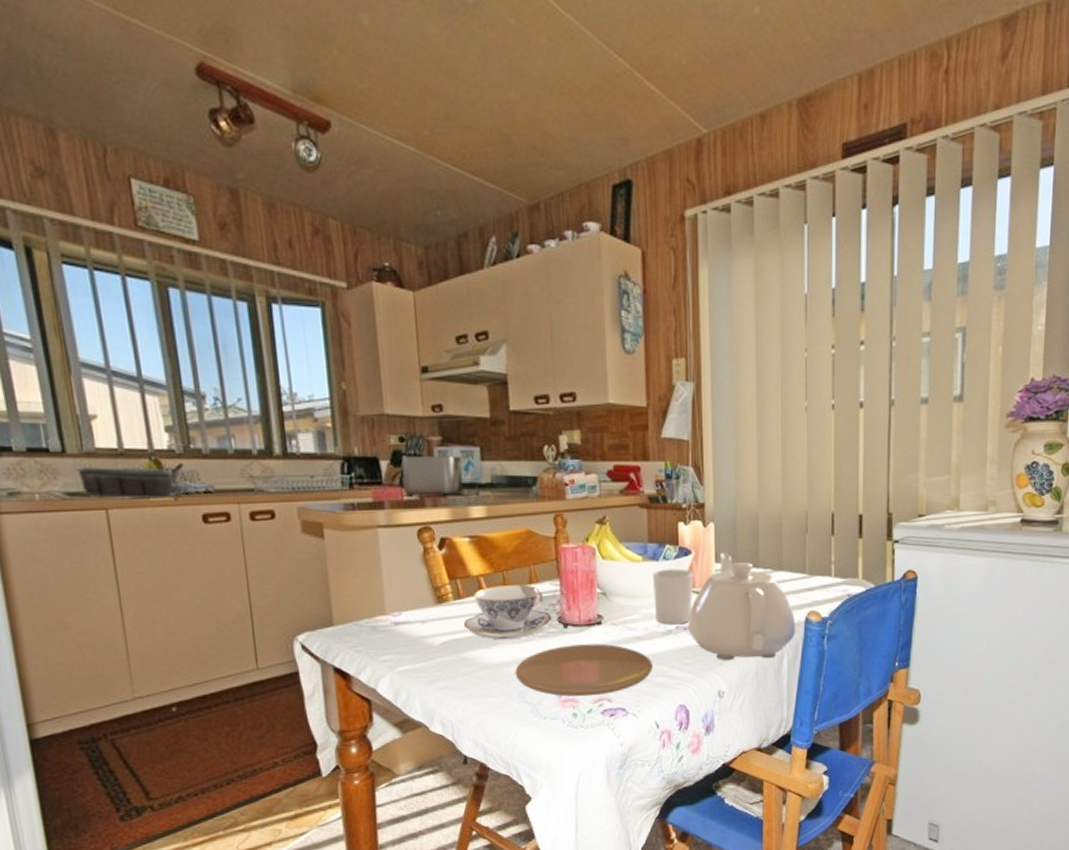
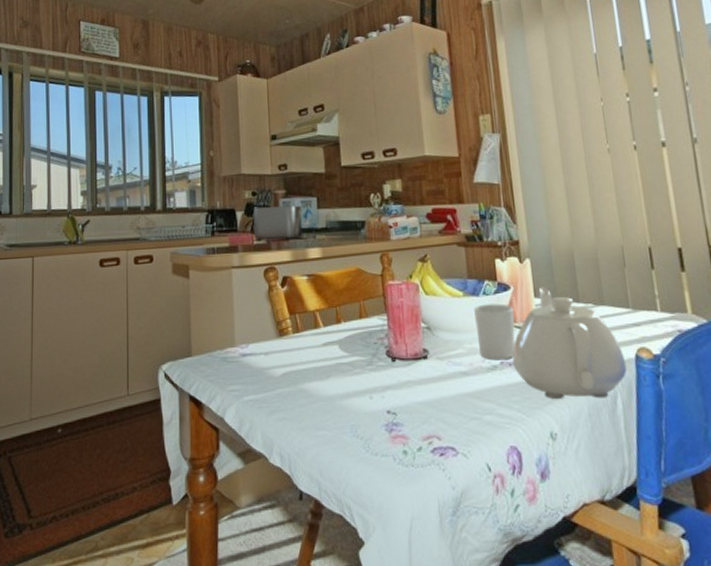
dish rack: present [75,466,215,500] -> none [17,223,111,248]
teacup: present [463,585,552,640] -> none [301,319,381,373]
plate: present [515,643,653,697] -> none [347,378,481,433]

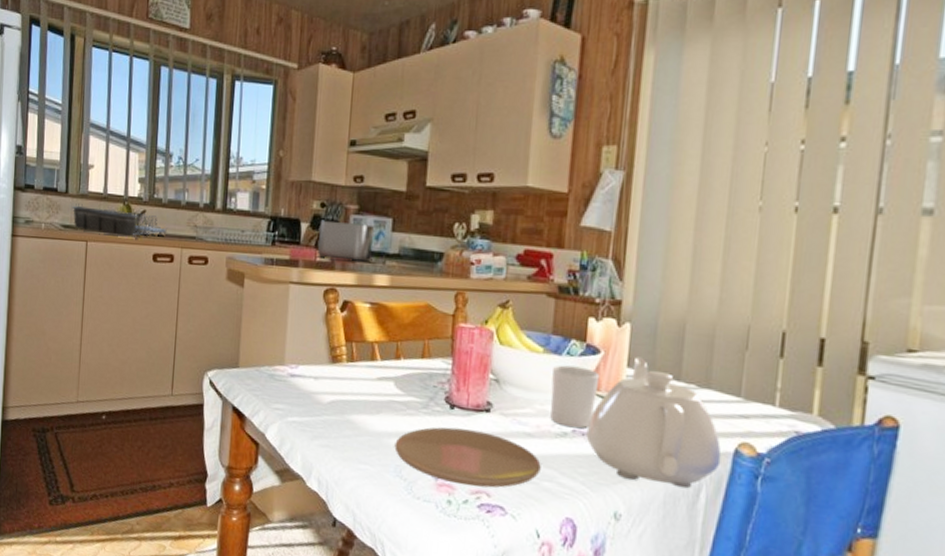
dish rack: none [17,223,111,248] -> present [72,206,167,239]
plate: none [347,378,481,433] -> present [394,427,541,488]

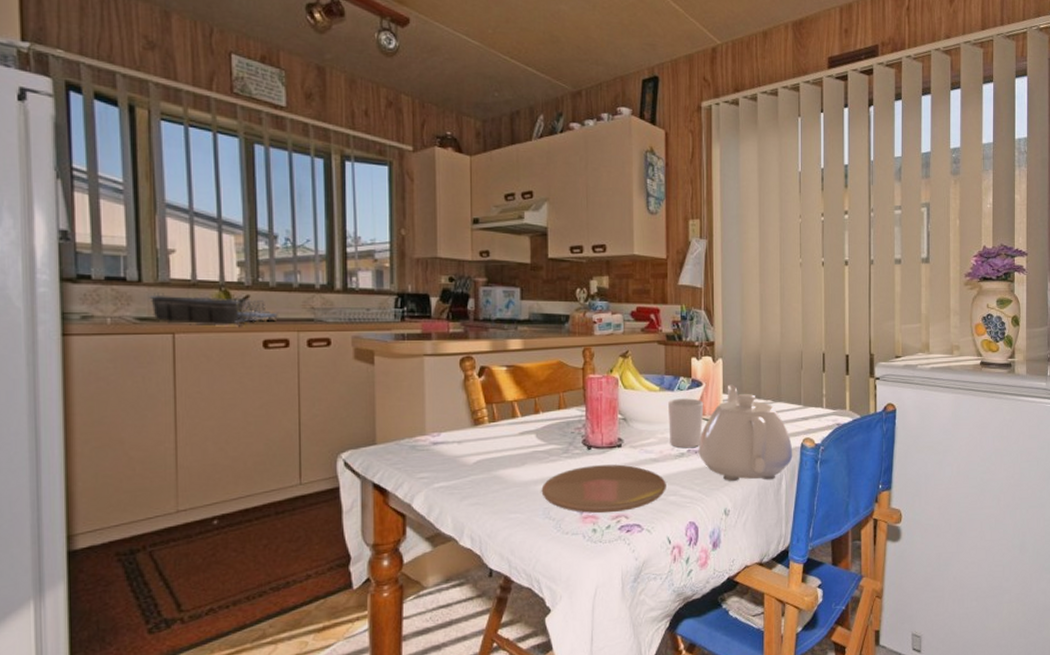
toaster: present [316,220,376,263] -> none [449,293,506,330]

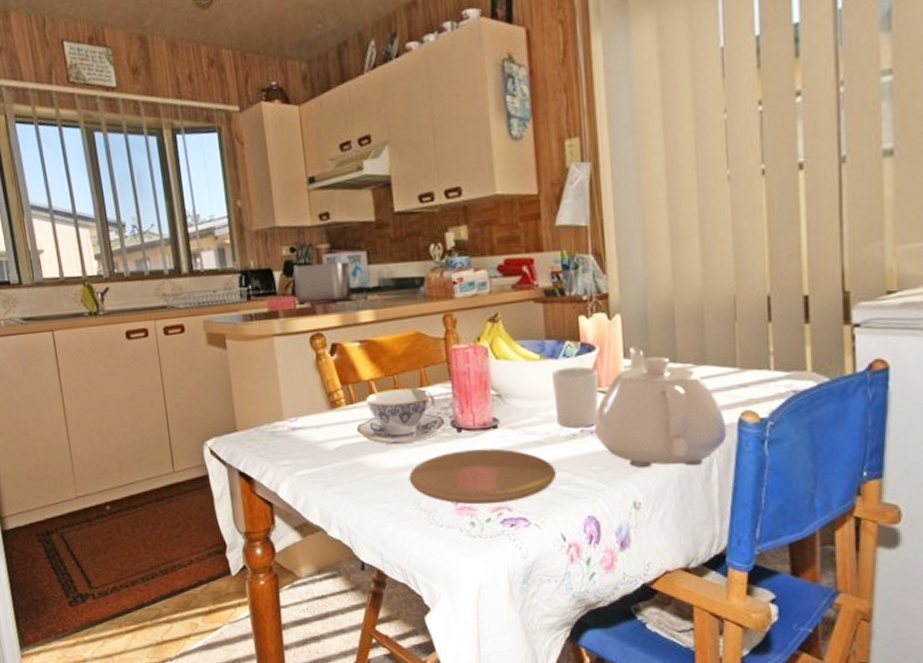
dish rack: present [149,296,278,326] -> none [29,291,135,320]
toaster: none [449,293,506,330] -> present [293,261,352,305]
teacup: none [496,410,578,460] -> present [356,388,445,445]

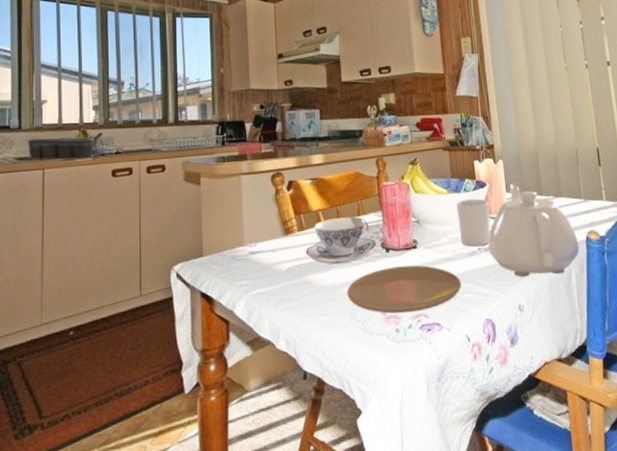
dish rack: none [29,291,135,320] -> present [26,136,124,160]
toaster: present [293,261,352,305] -> none [261,117,308,150]

